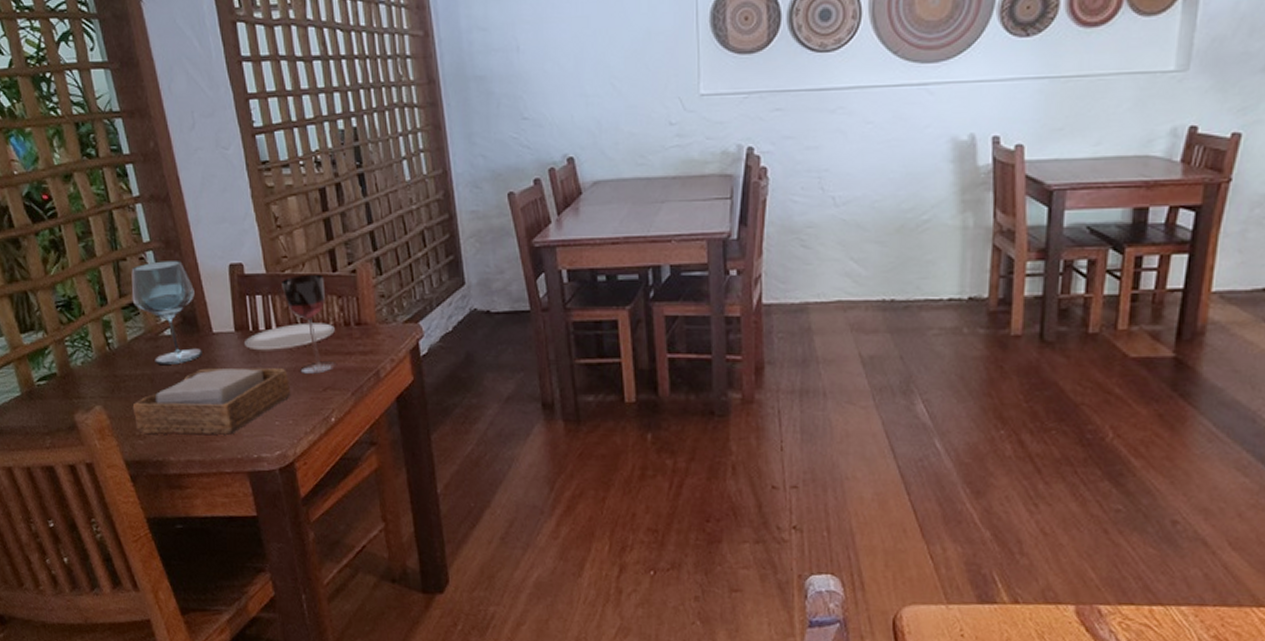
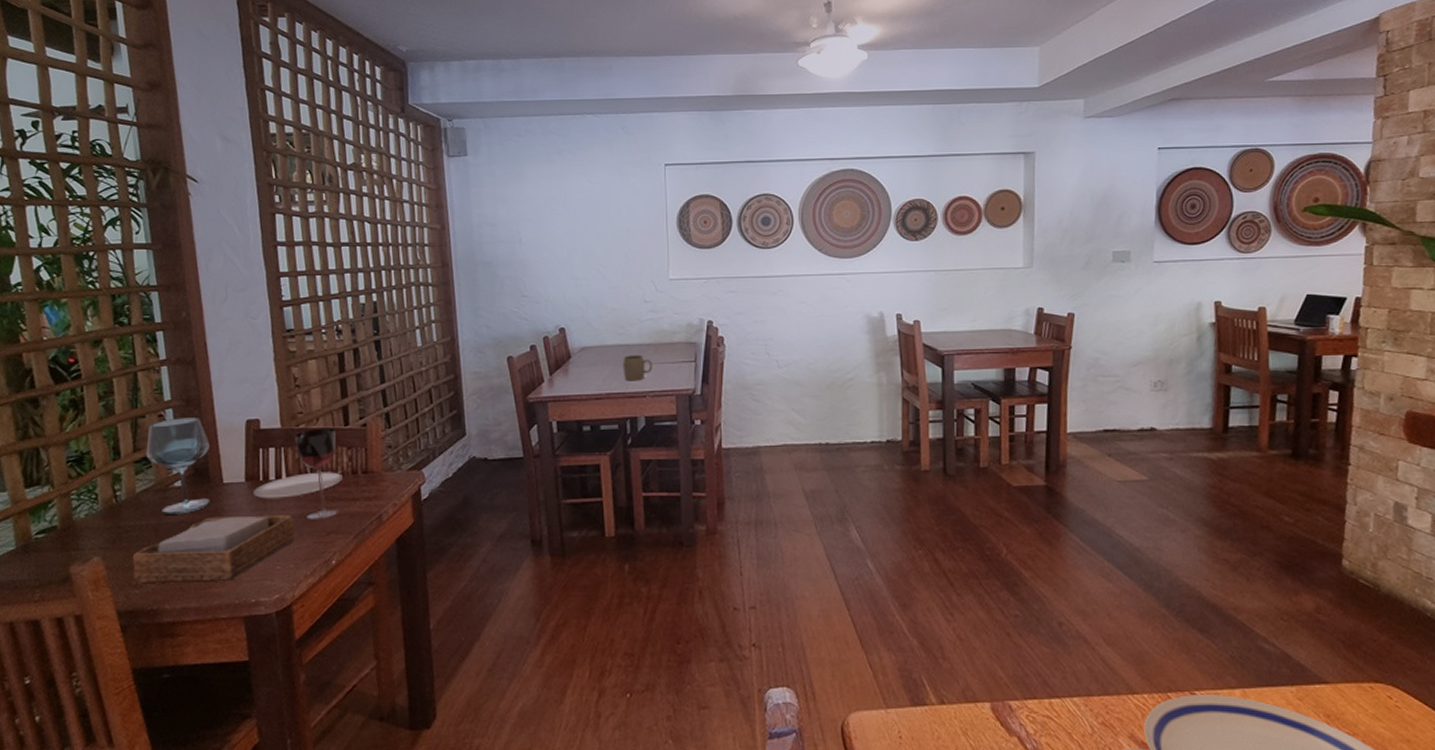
mug: none [643,190,679,222] -> present [623,354,652,381]

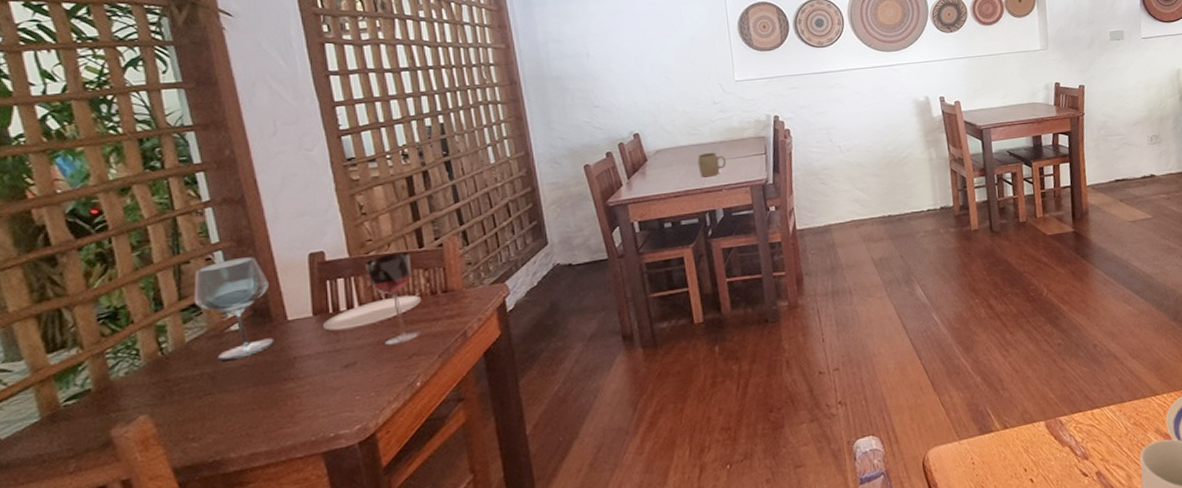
napkin holder: present [132,515,295,583] -> none [186,343,374,436]

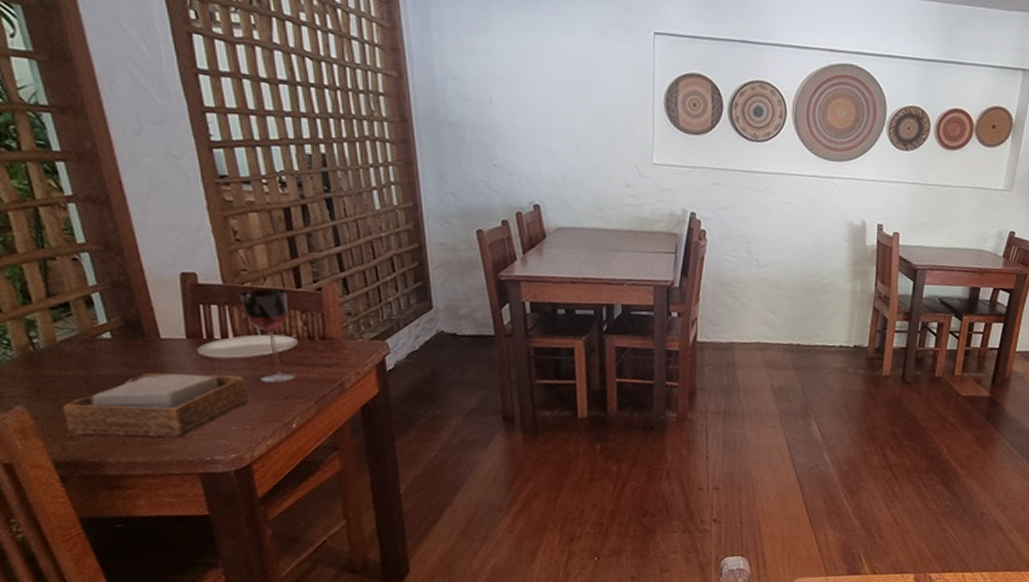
napkin holder: none [186,343,374,436] -> present [62,372,249,438]
wine glass: present [194,257,274,361] -> none [62,263,148,368]
mug: present [697,152,726,178] -> none [600,240,631,268]

